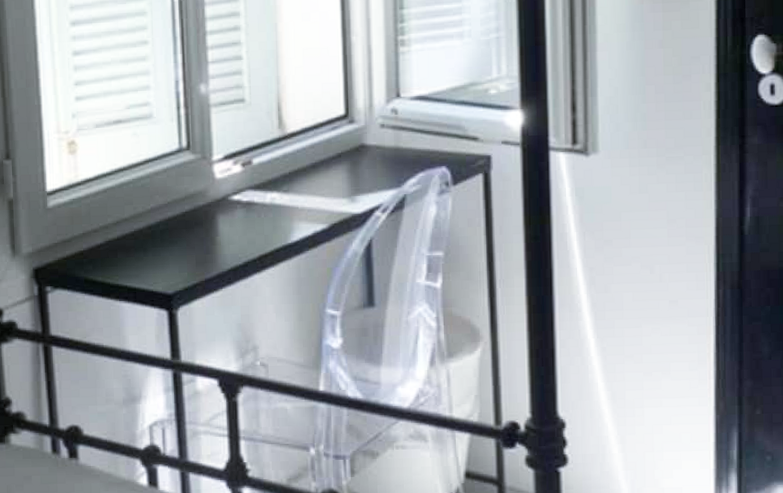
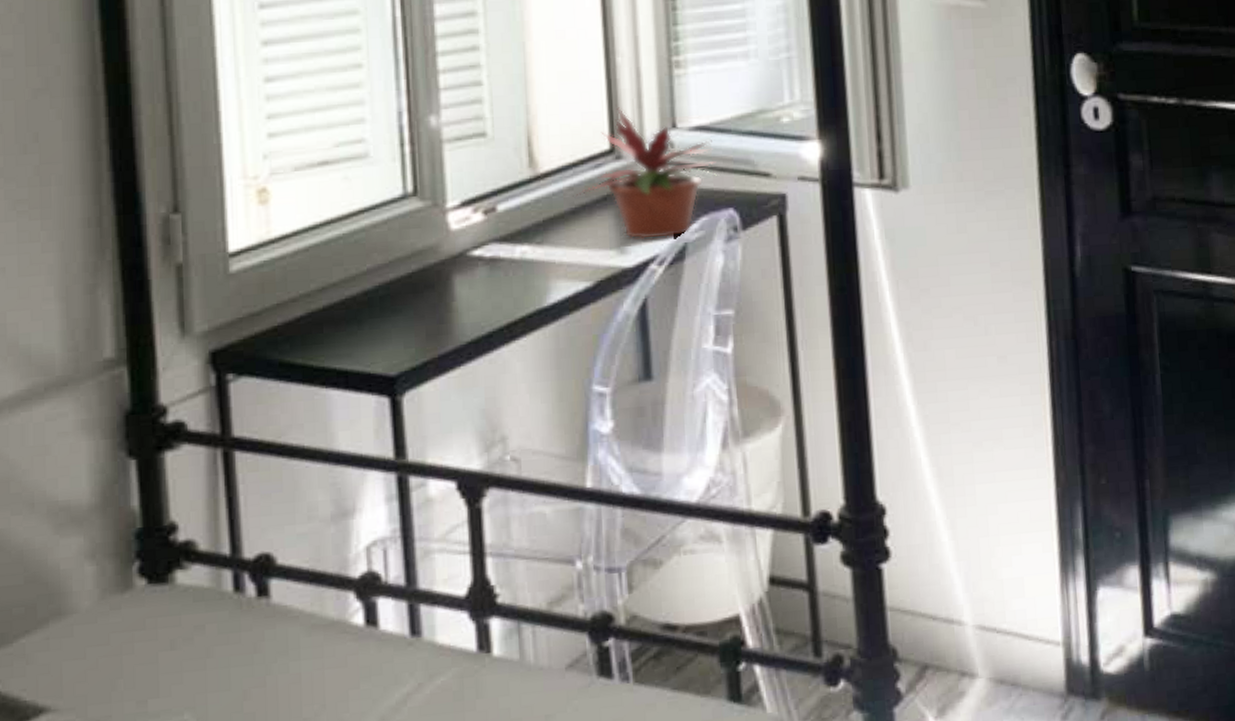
potted plant: none [316,79,435,191] -> present [575,107,720,240]

